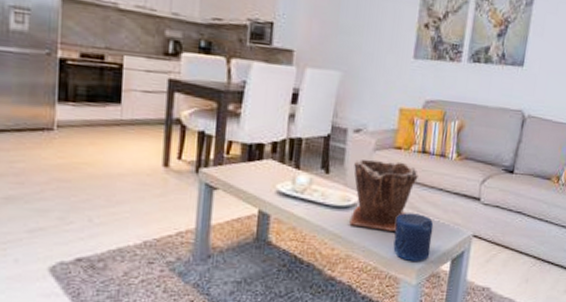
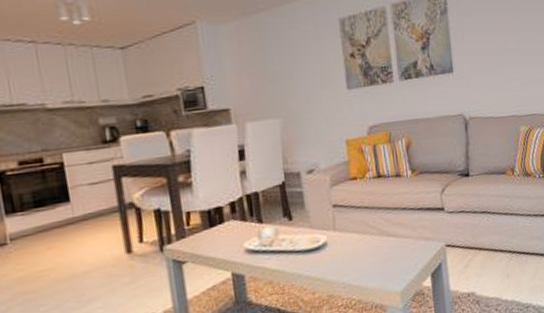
plant pot: present [349,158,418,231] -> none [314,191,380,266]
candle: present [393,213,434,261] -> none [368,237,409,286]

